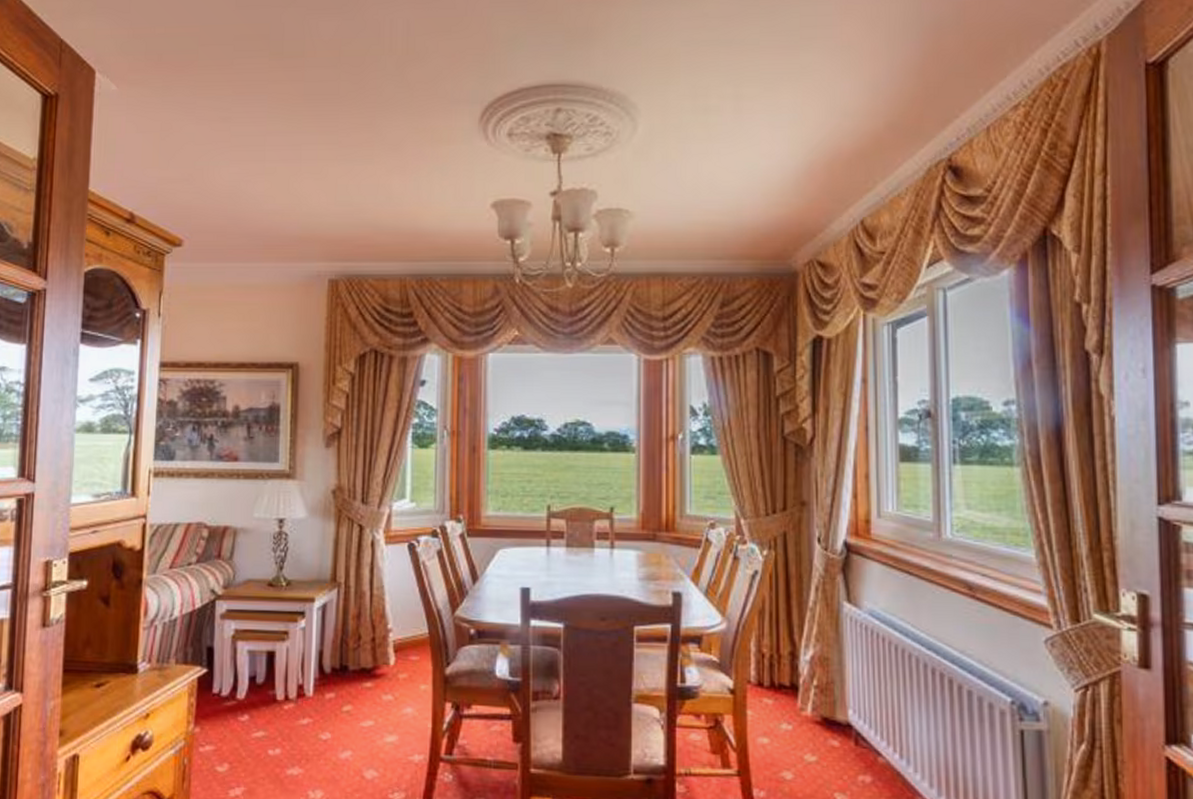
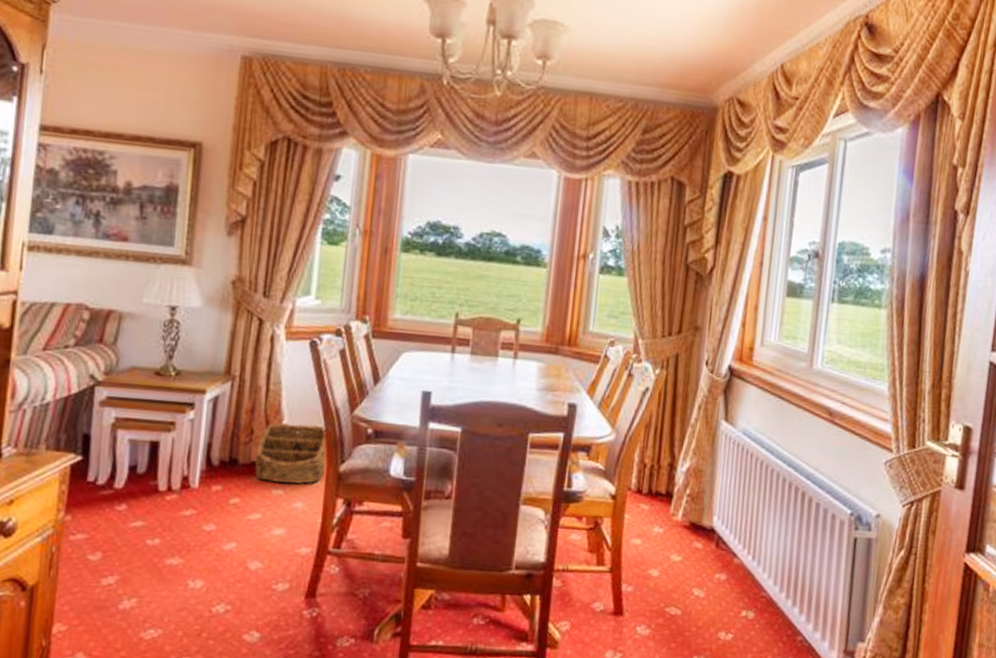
basket: none [364,627,433,689] -> present [255,423,328,484]

